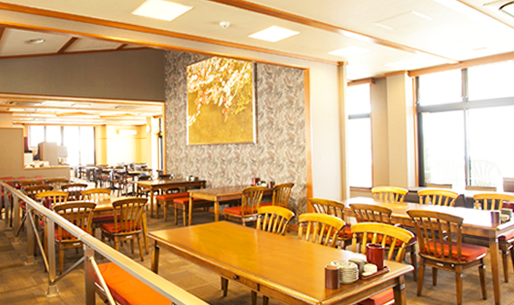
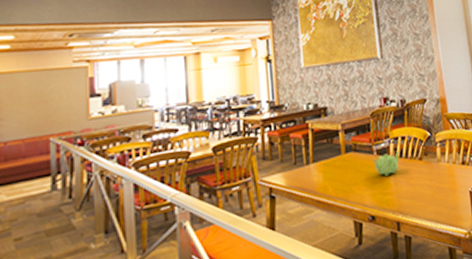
teapot: none [241,226,266,245] -> present [372,151,400,176]

